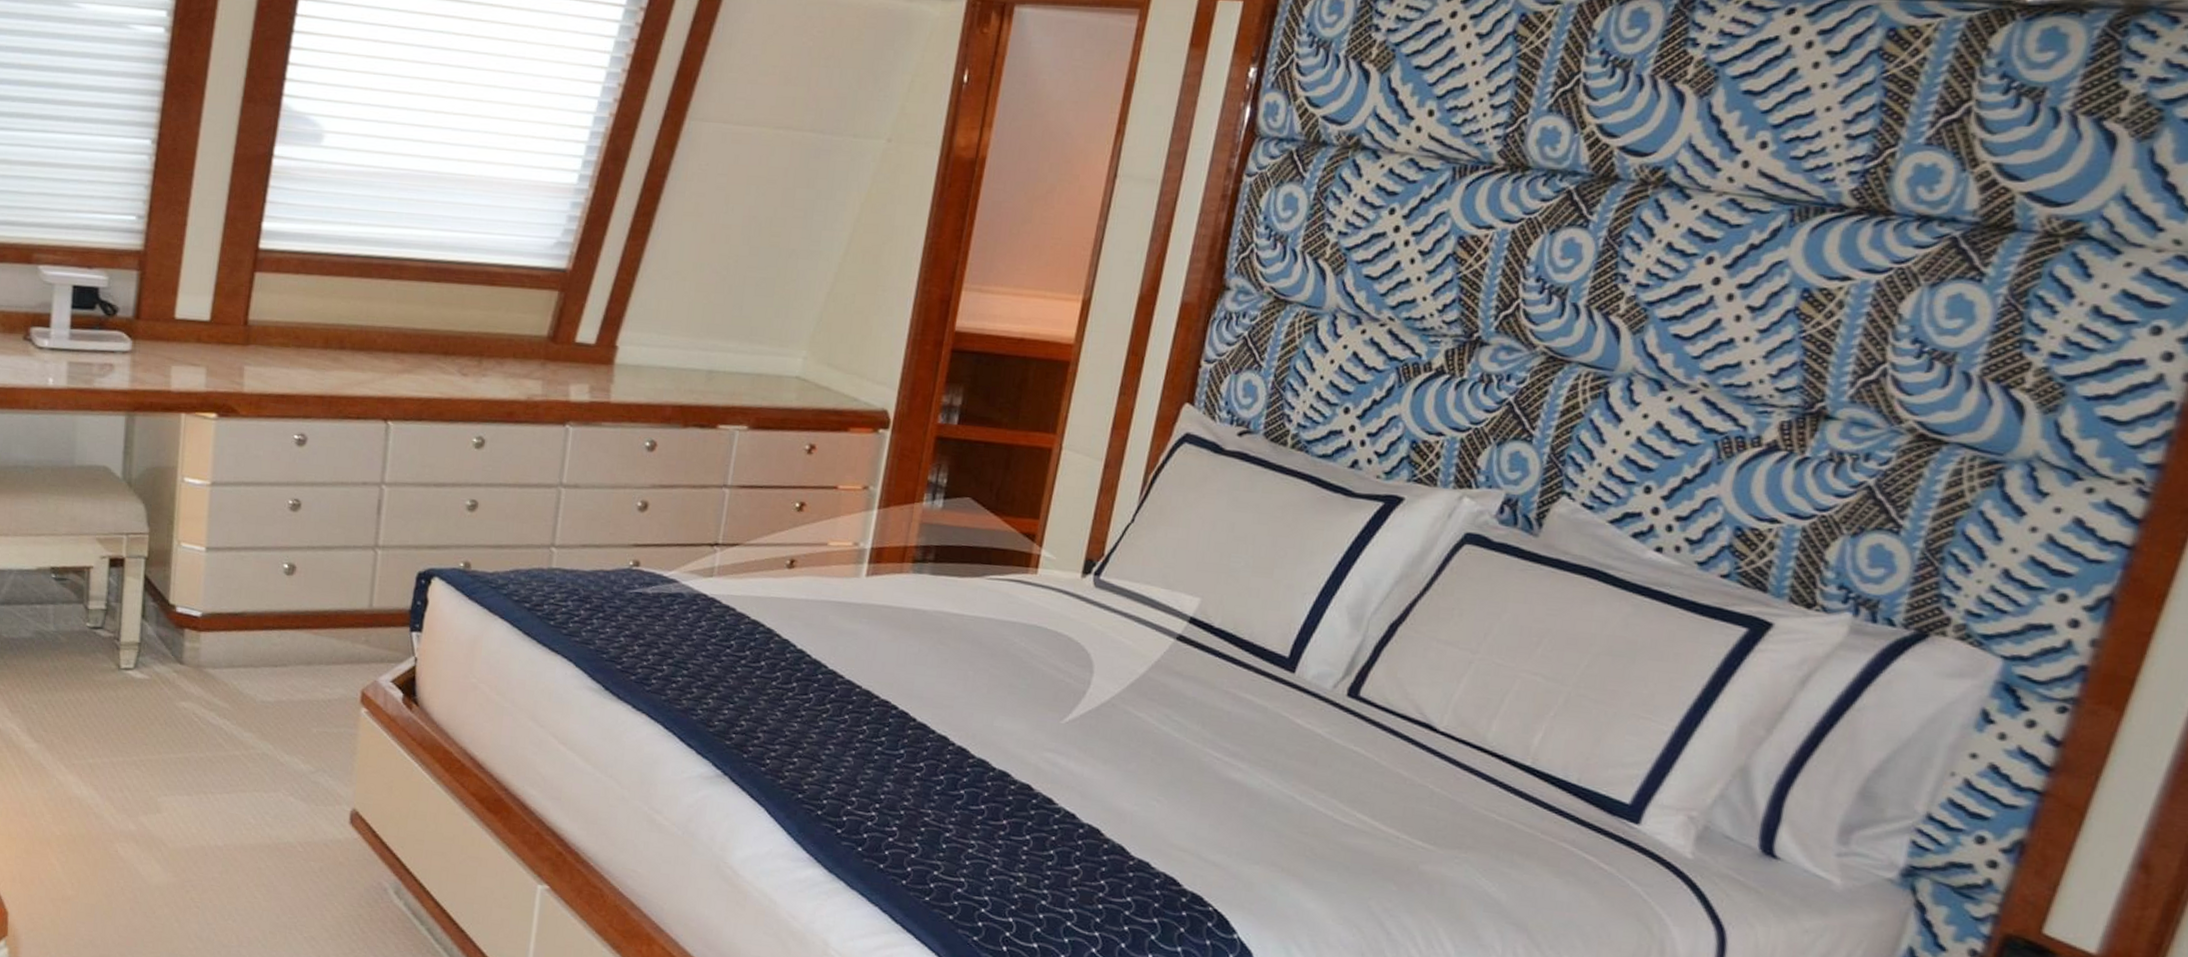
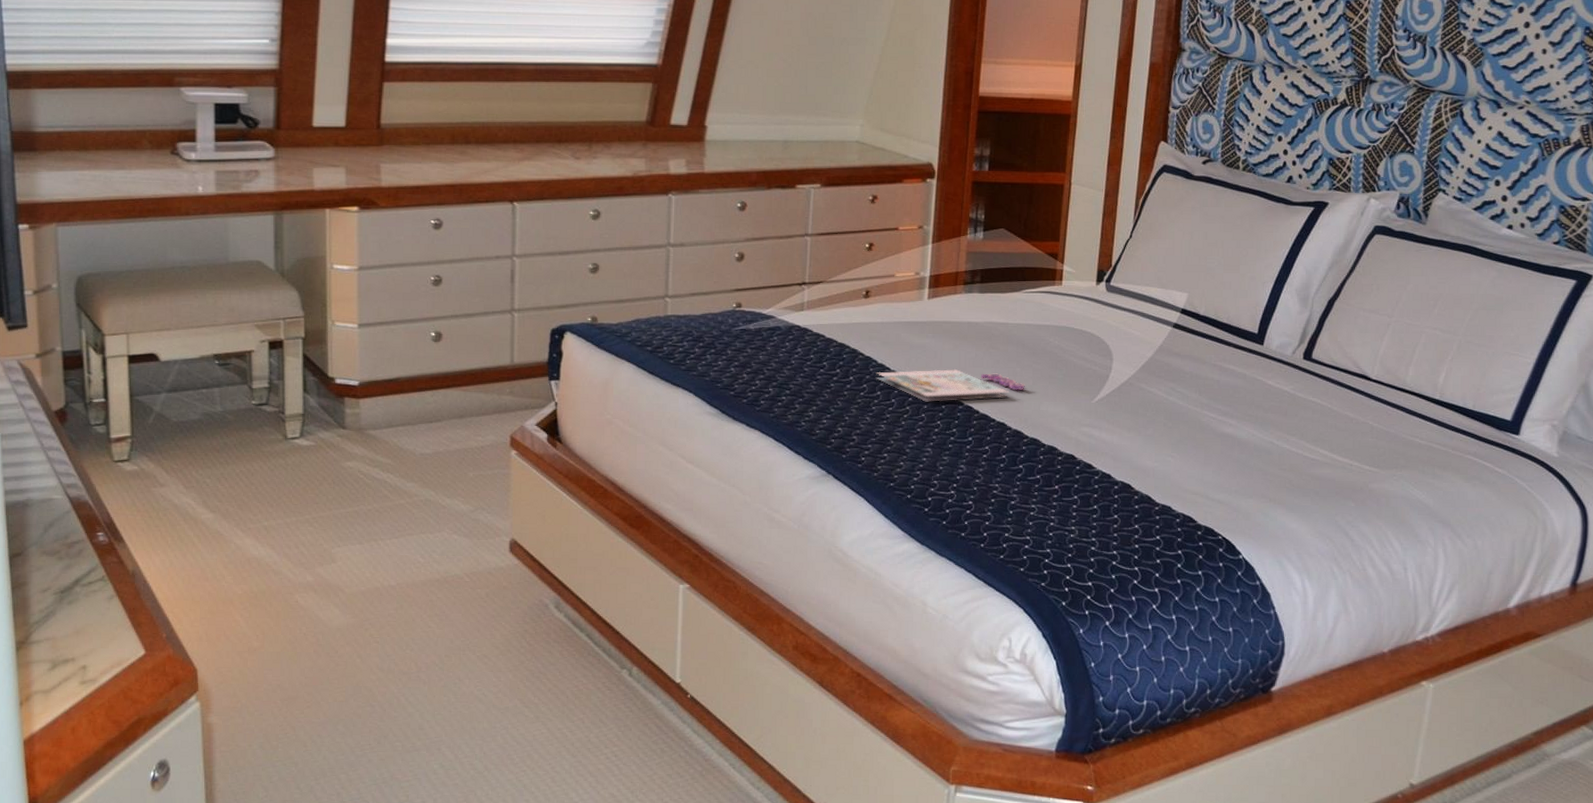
magazine: none [793,659,978,707] -> present [876,368,1025,402]

